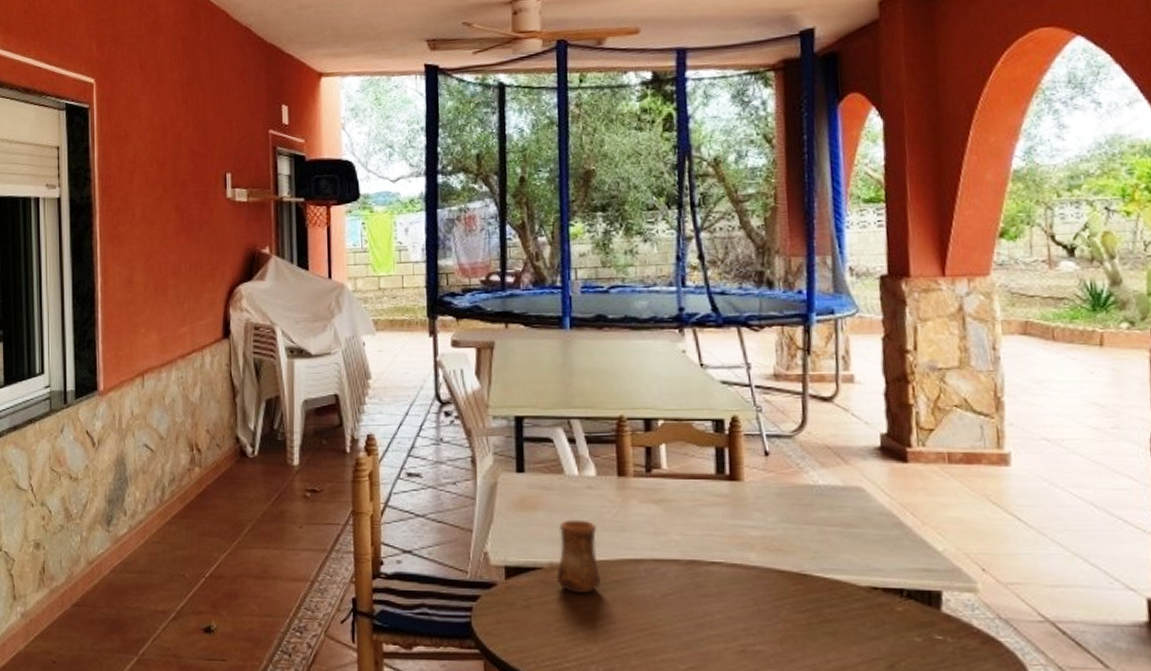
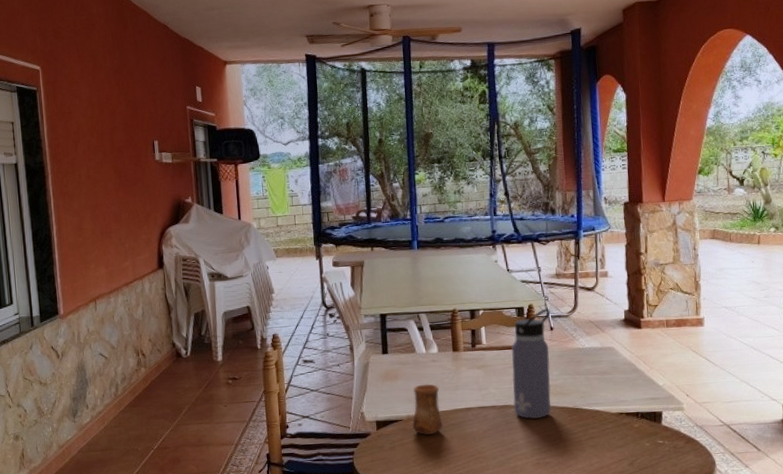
water bottle: none [704,423,767,585] -> present [511,308,552,419]

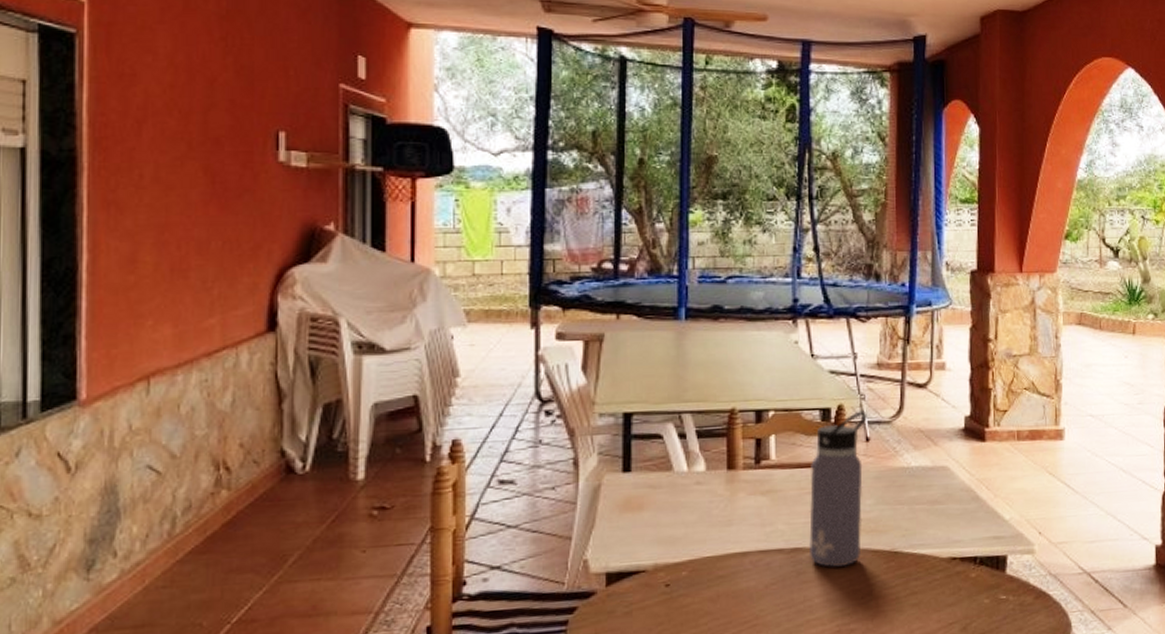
cup: present [412,384,443,435] -> none [661,516,707,593]

